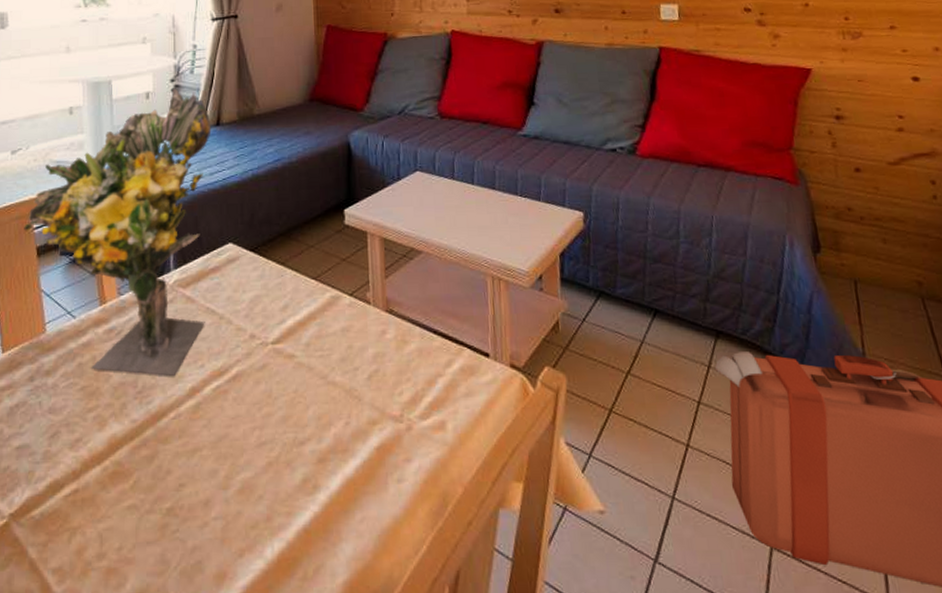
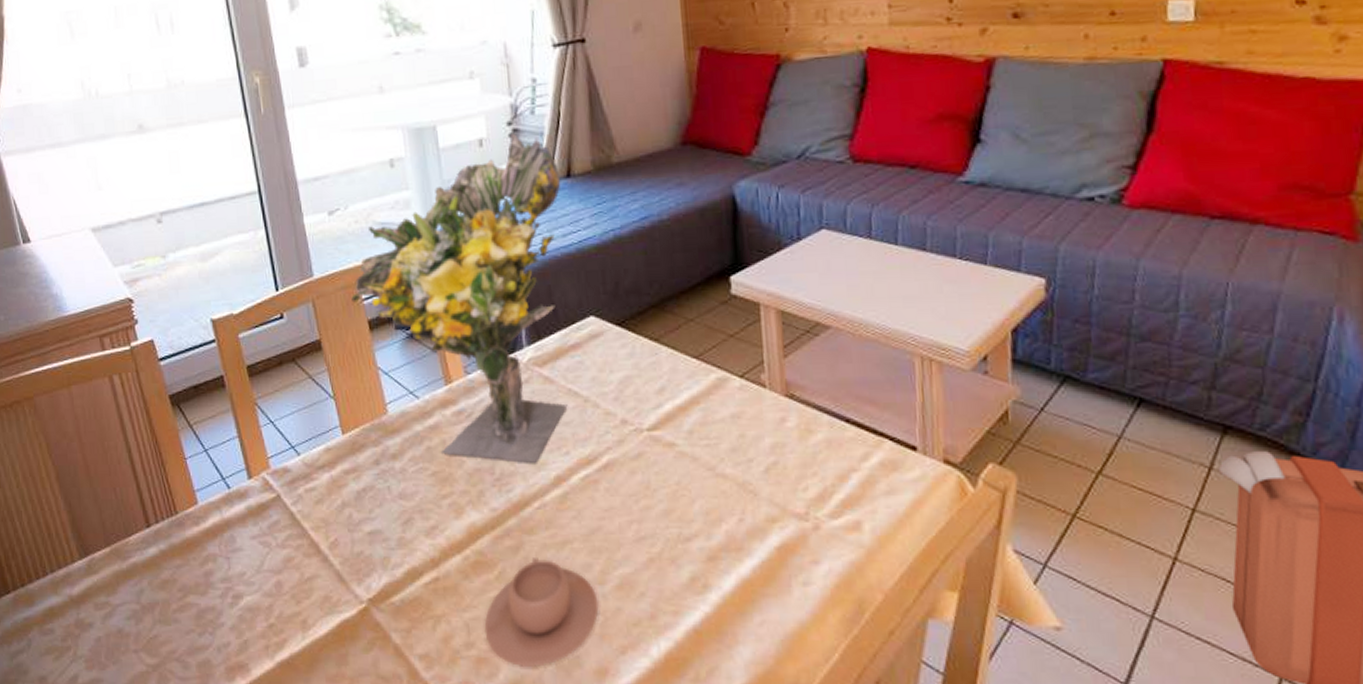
teacup: none [116,466,221,576] -> present [484,558,599,668]

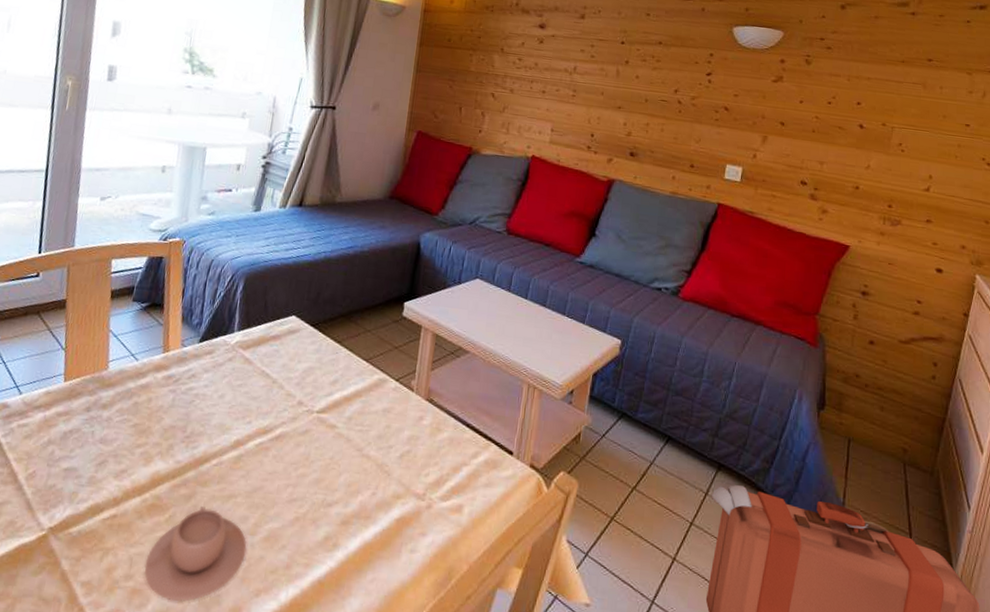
bouquet: present [351,133,568,463] -> none [102,164,294,427]

